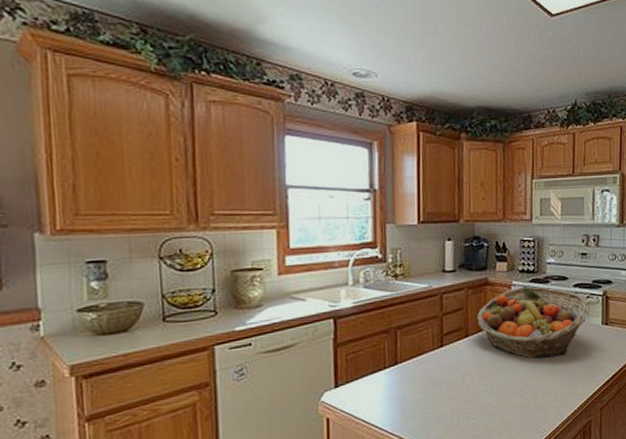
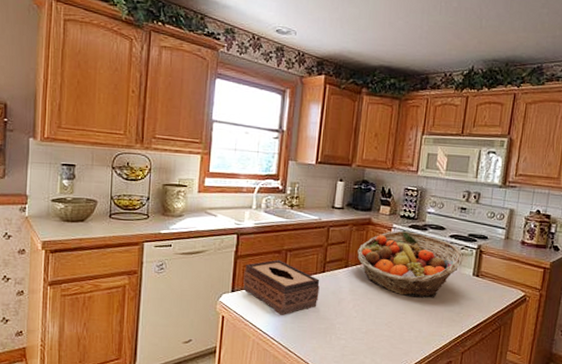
tissue box: none [347,340,440,406] -> present [243,259,320,316]

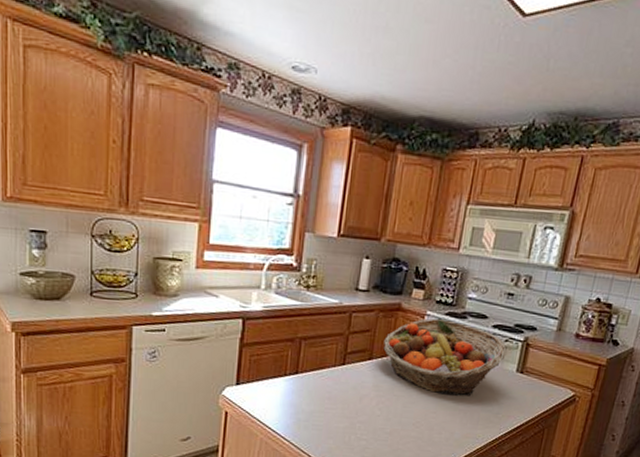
tissue box: present [243,259,320,316] -> none [249,348,339,413]

